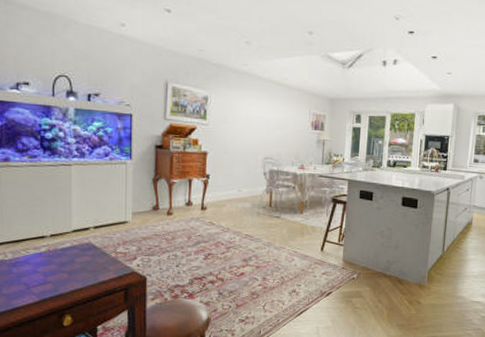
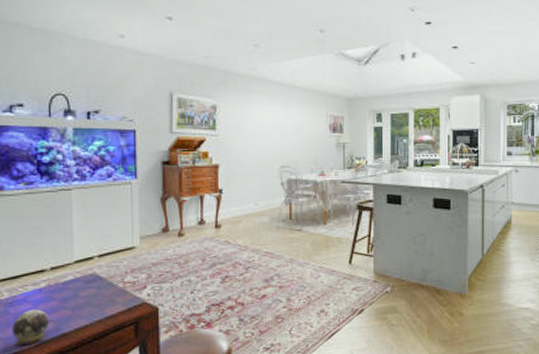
decorative egg: none [15,270,48,302] -> present [12,308,49,346]

